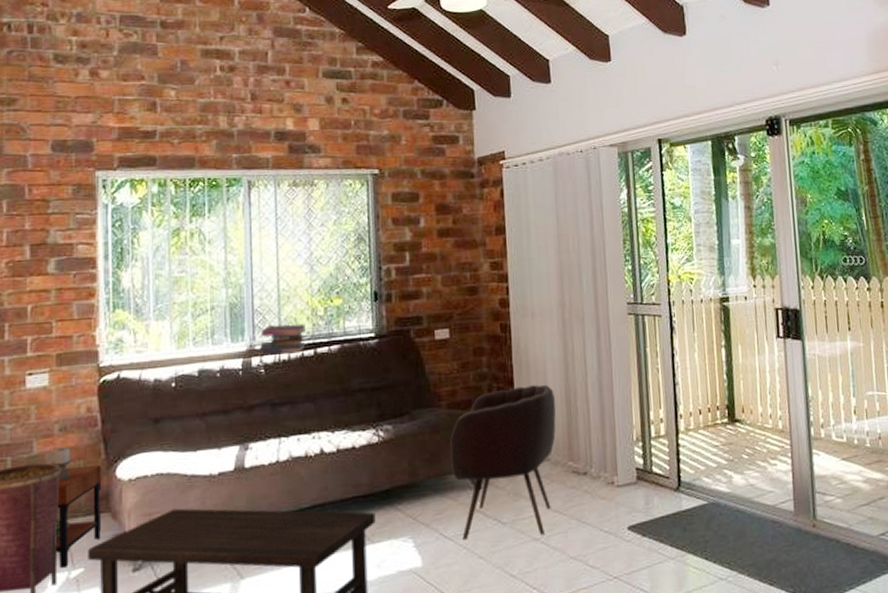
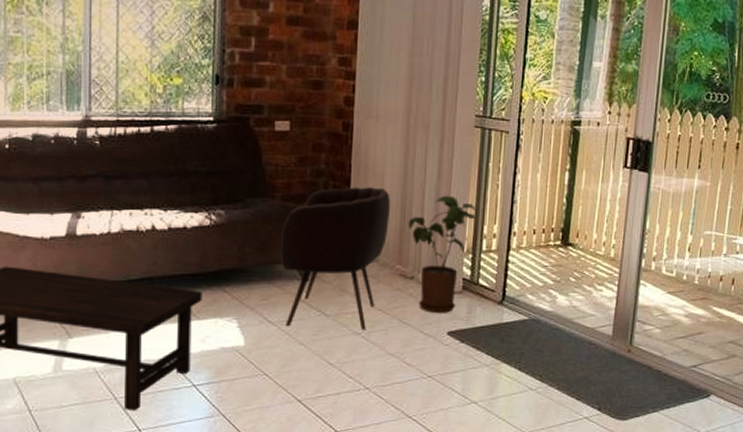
books: present [260,324,306,354] -> none [96,97,143,129]
house plant: none [574,384,641,508] -> present [408,195,476,313]

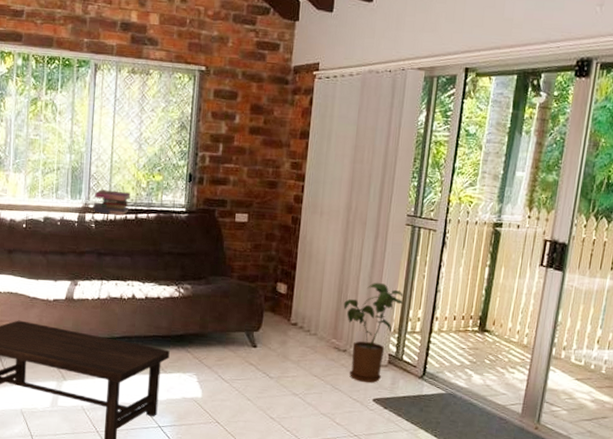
books: none [96,97,143,129] -> present [93,189,131,216]
armchair: present [280,187,391,330] -> none [234,271,330,392]

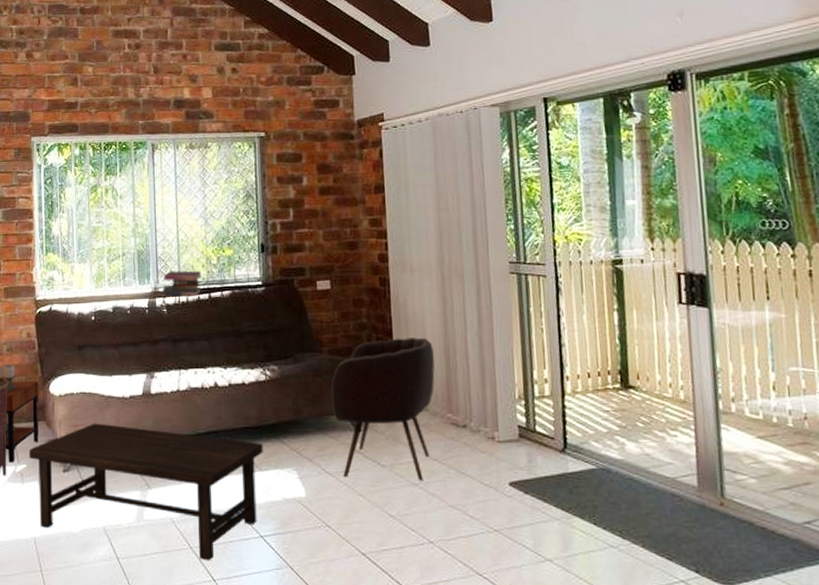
armchair: none [234,271,330,392] -> present [331,337,435,481]
house plant: present [343,282,404,383] -> none [454,341,524,462]

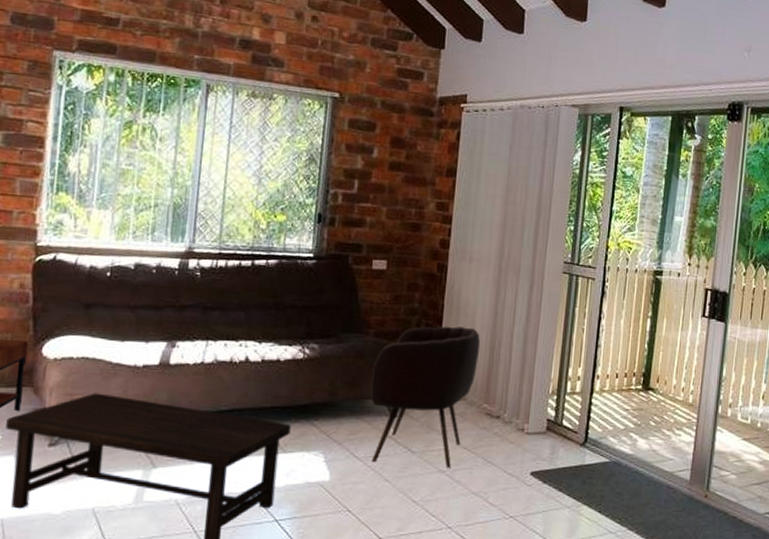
books: present [163,270,202,297] -> none [198,231,246,262]

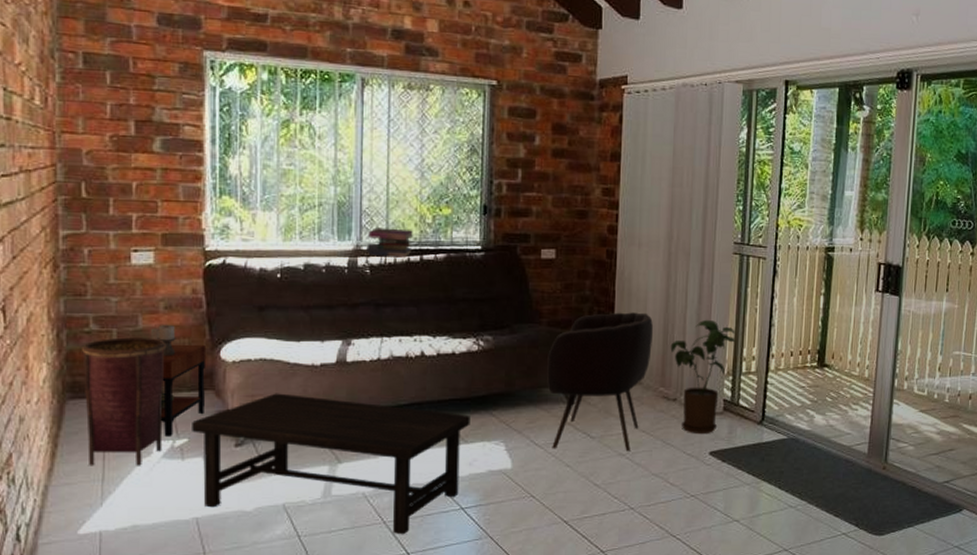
books: none [198,231,246,262] -> present [366,227,413,258]
house plant: none [496,337,562,453] -> present [670,319,736,433]

